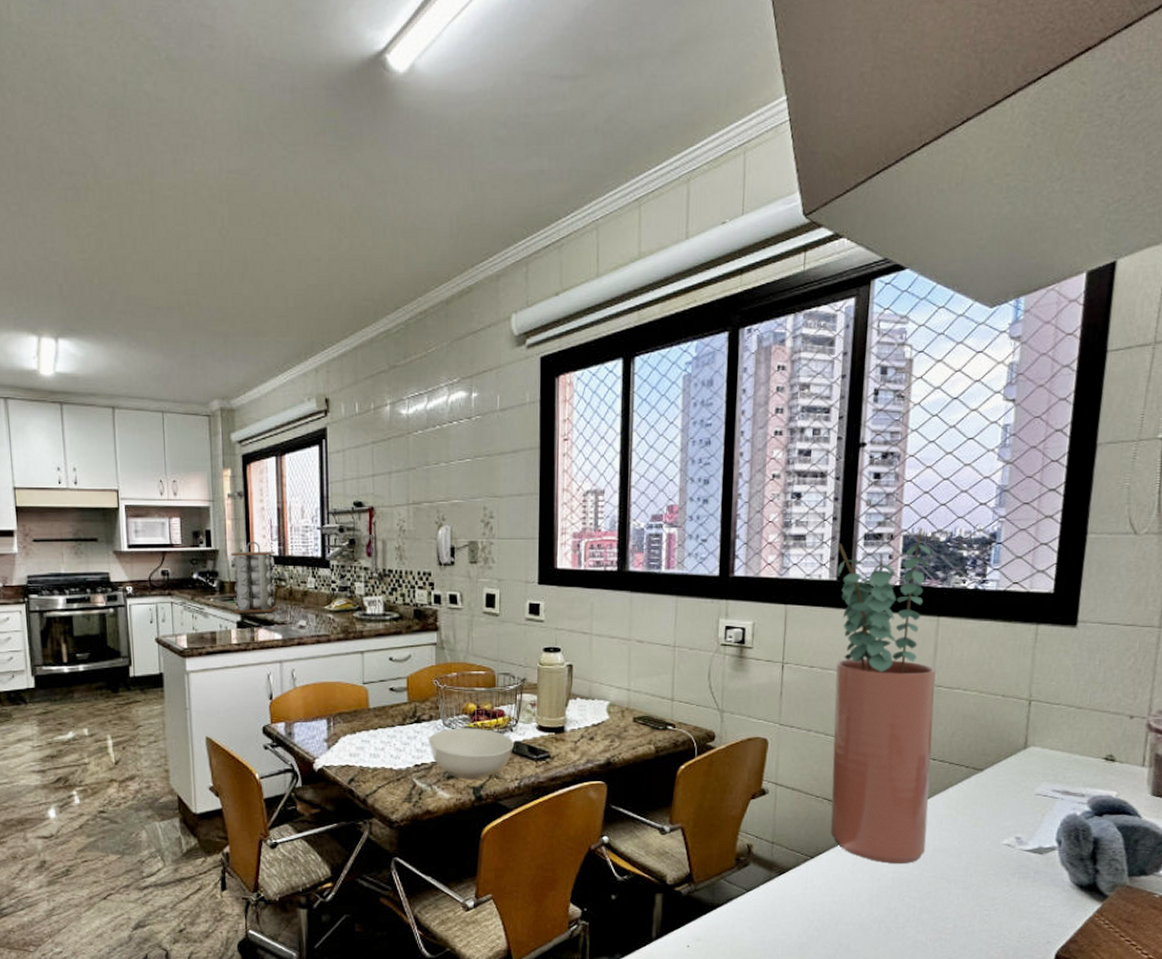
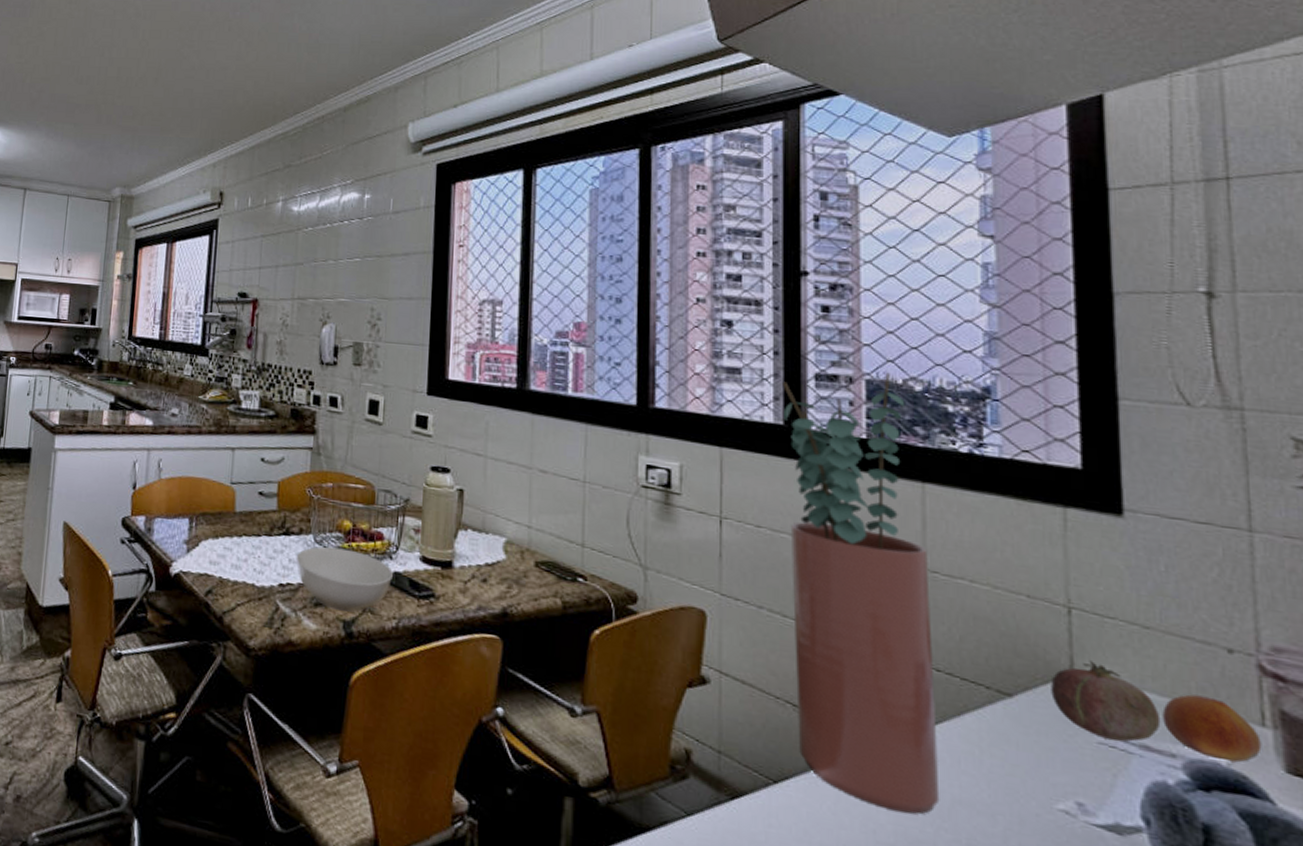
spice rack: present [231,541,278,615] -> none [108,323,156,397]
fruit: none [1009,737,1079,792] -> present [1050,661,1161,742]
fruit: none [1080,751,1140,794] -> present [1162,694,1262,763]

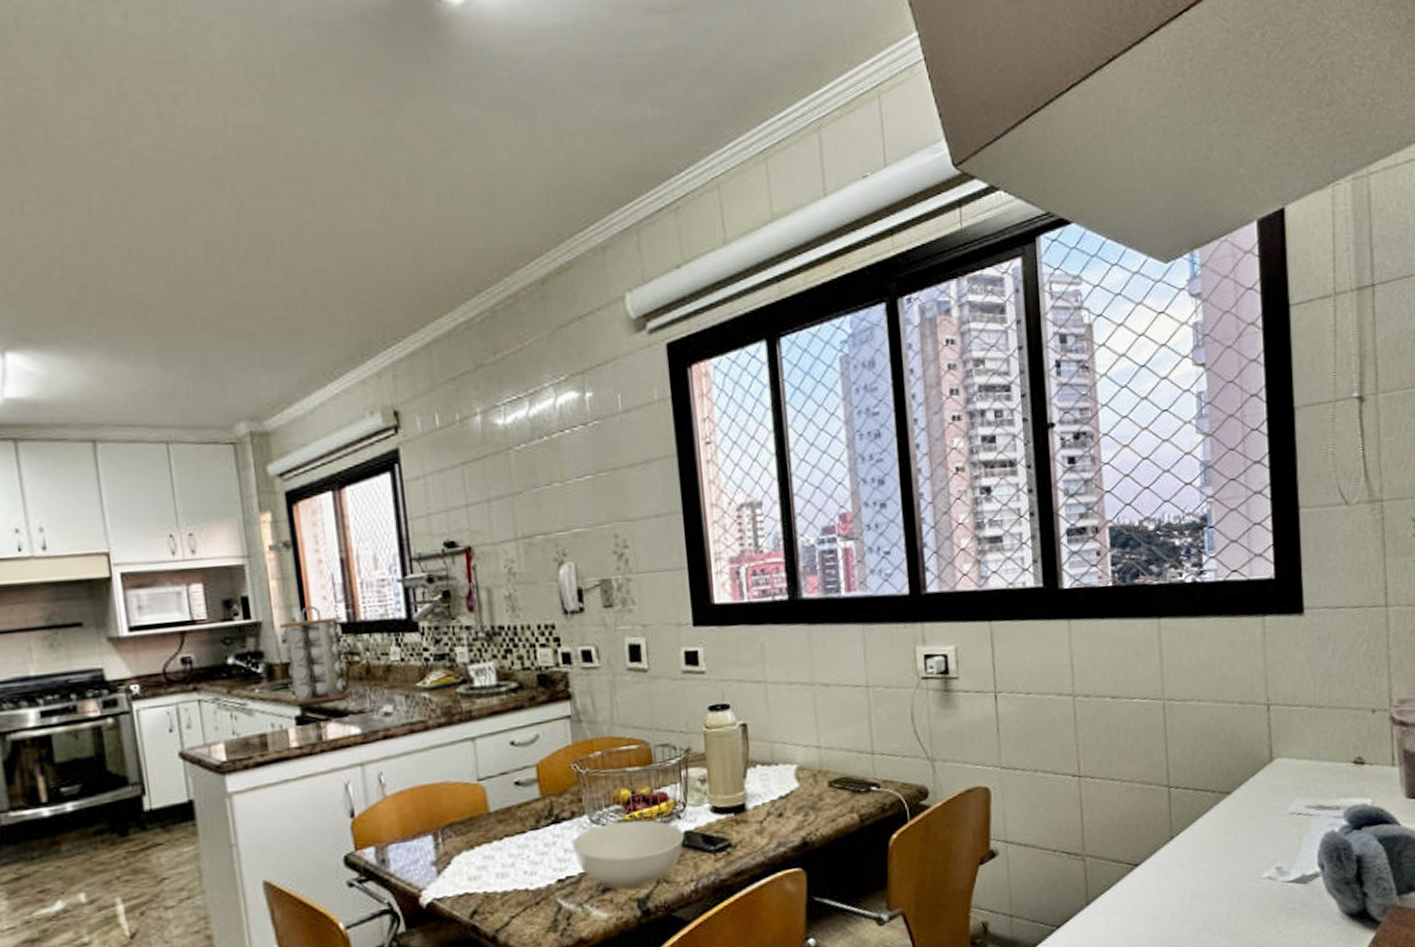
spice rack: none [108,323,156,397] -> present [280,605,352,706]
vase: present [781,372,940,814] -> none [1038,516,1183,920]
fruit: present [1050,661,1161,742] -> none [1257,746,1330,810]
fruit: present [1162,694,1262,763] -> none [1331,752,1392,802]

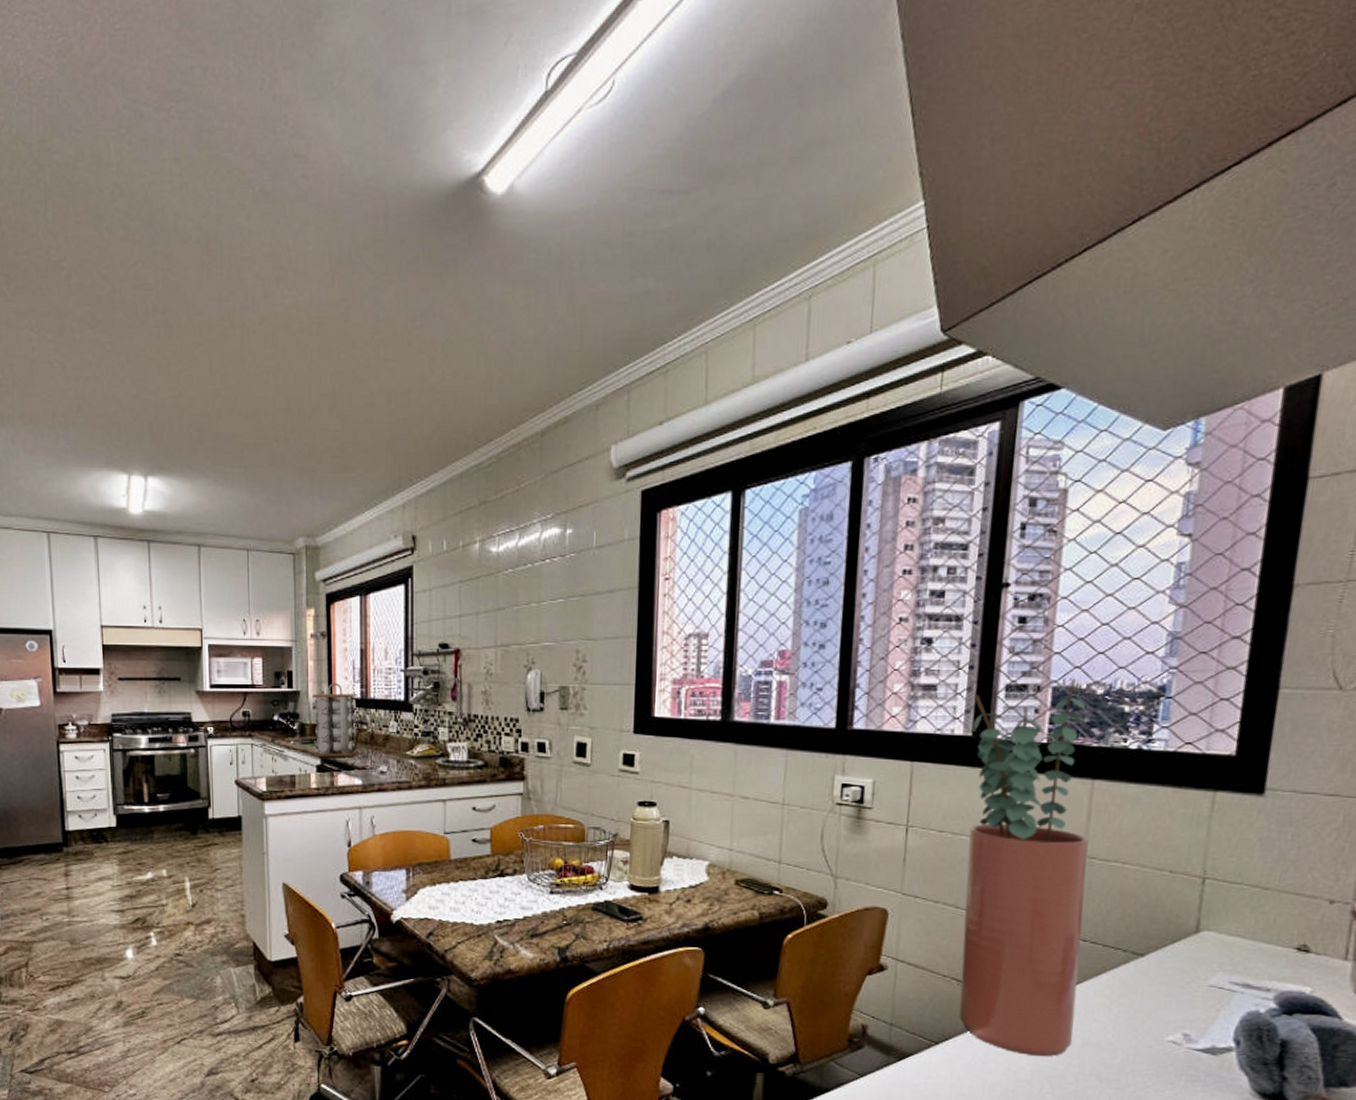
bowl: present [571,820,685,891] -> none [511,884,604,940]
vase: none [1038,516,1183,920] -> present [959,678,1089,1056]

